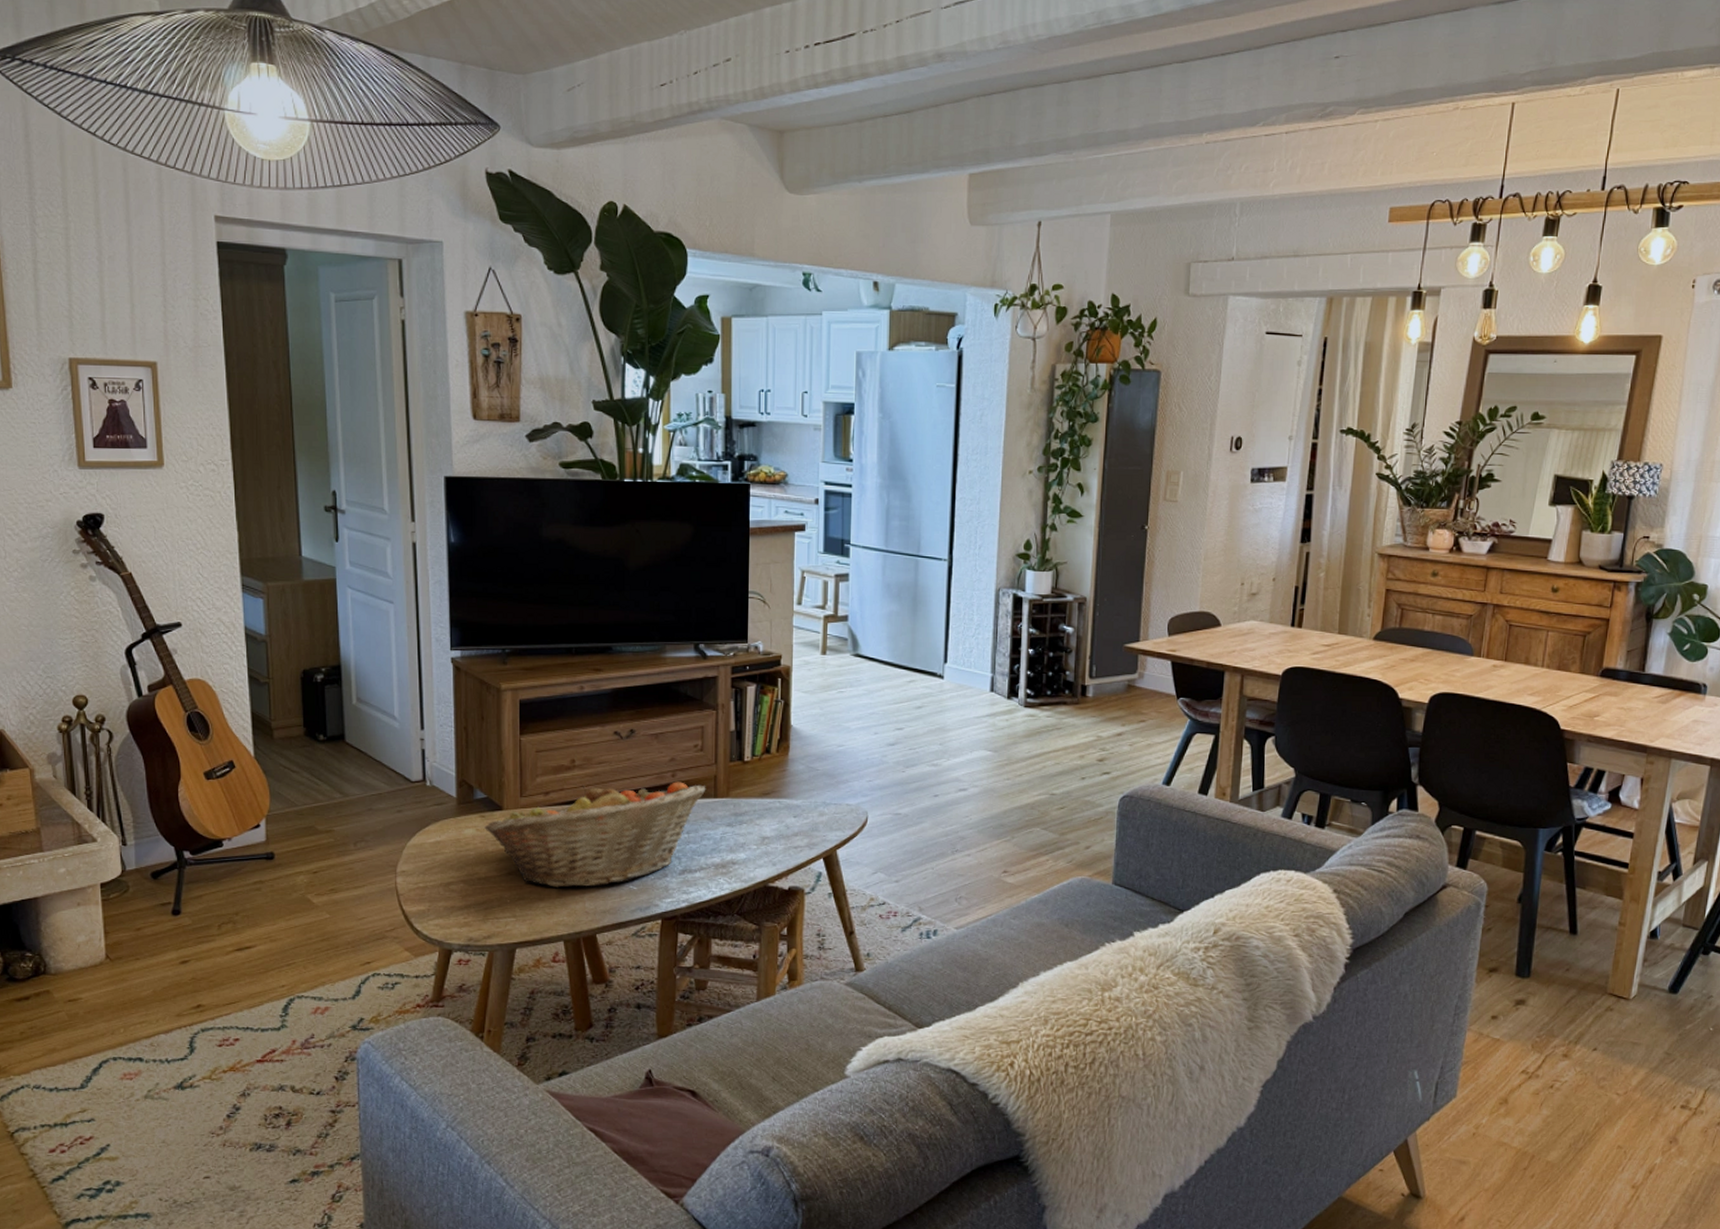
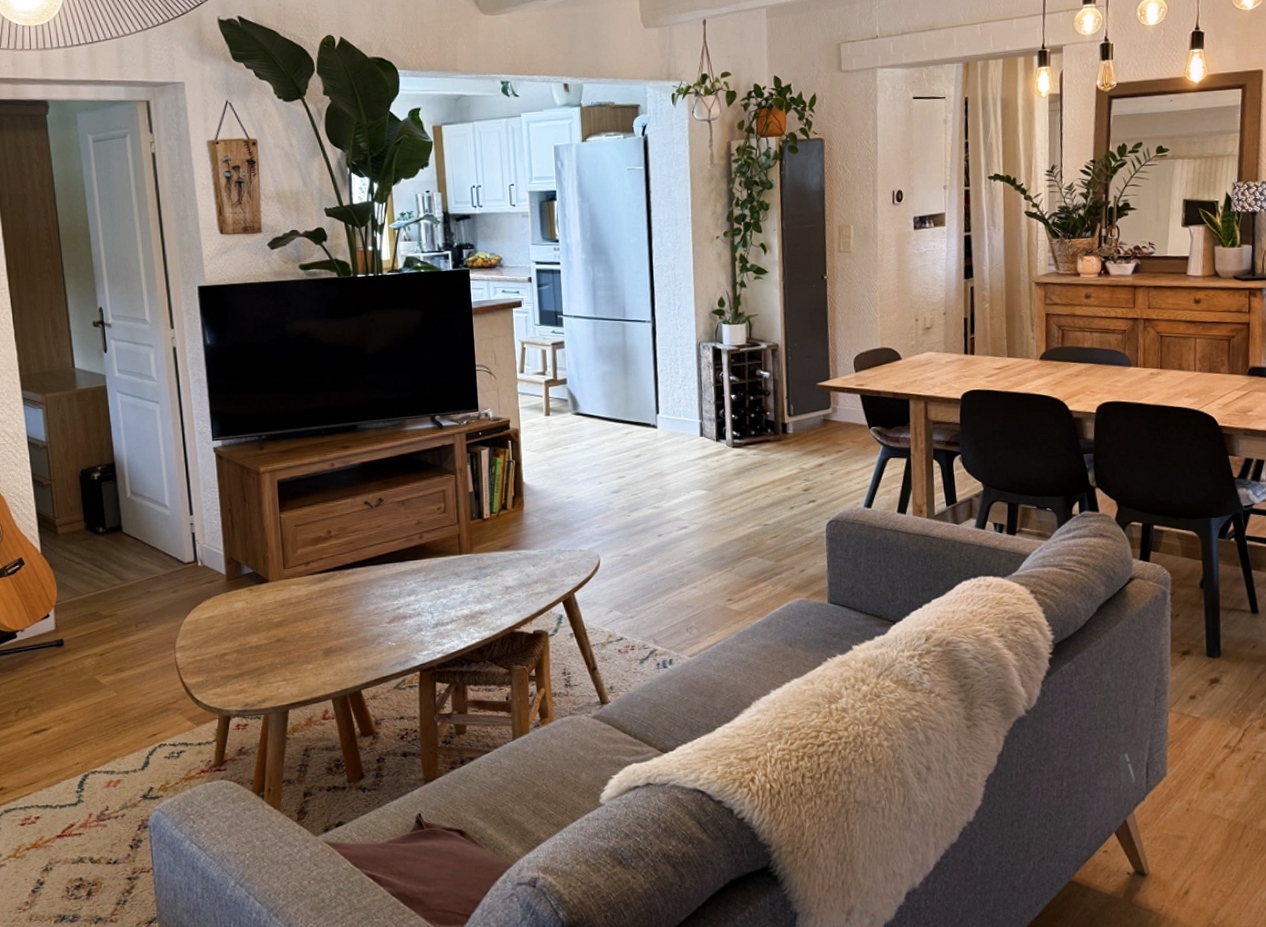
fruit basket: present [485,781,706,888] -> none [253,542,451,650]

